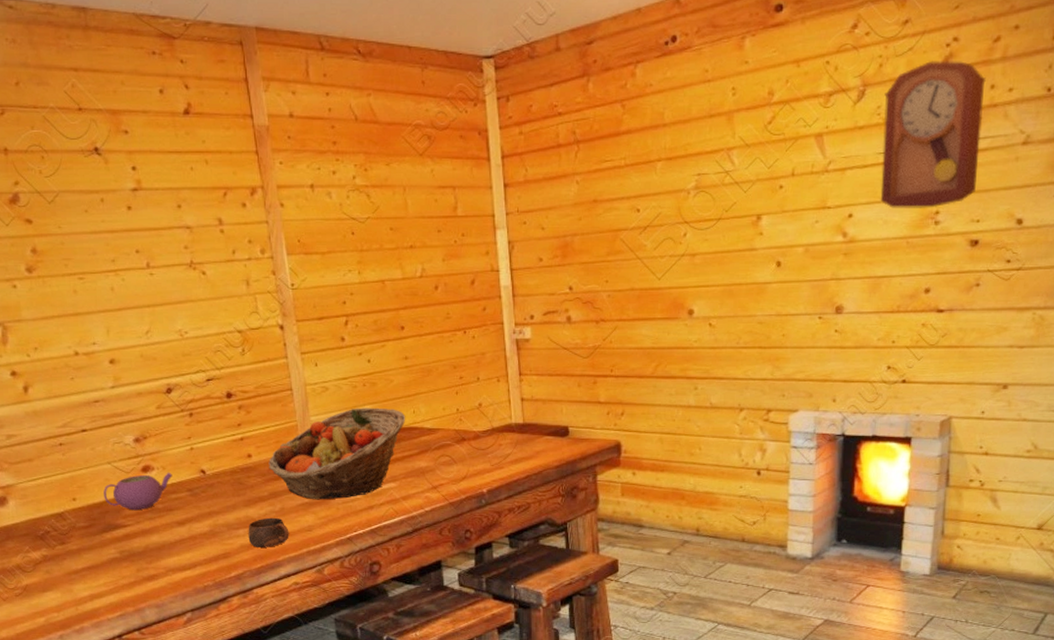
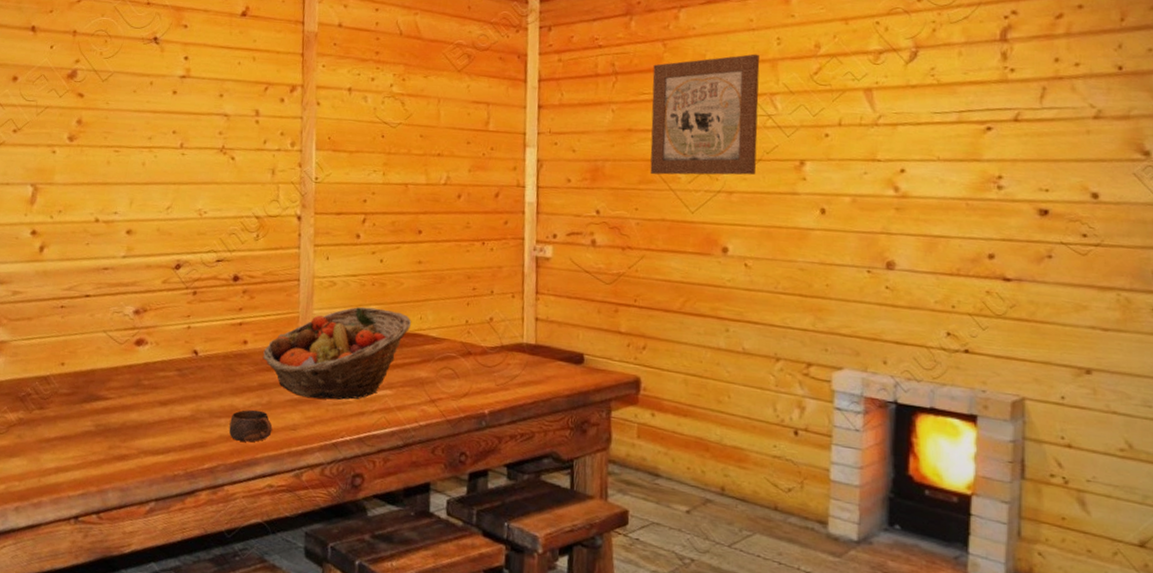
teapot: present [104,472,172,511] -> none [92,347,165,384]
wall art: none [613,107,717,245] -> present [650,54,760,175]
pendulum clock: present [880,61,986,208] -> none [935,30,1049,172]

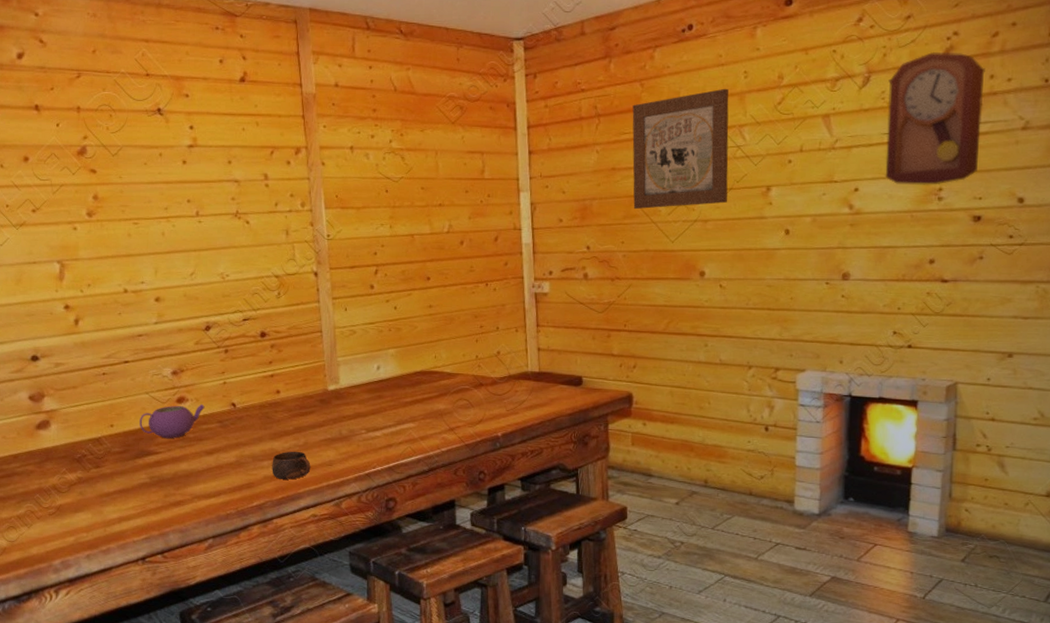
teapot: none [92,347,165,384] -> present [140,403,205,439]
fruit basket: present [263,306,412,400] -> none [295,351,428,437]
pendulum clock: none [935,30,1049,172] -> present [885,52,985,185]

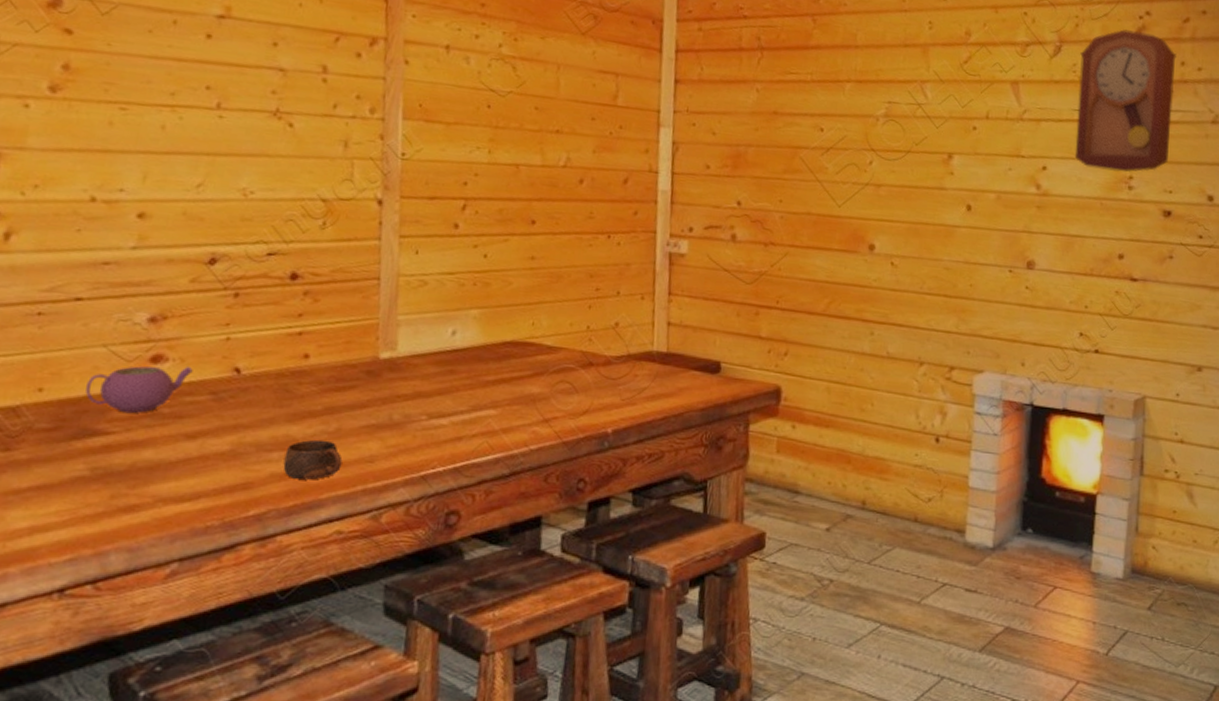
wall art: present [632,88,729,210] -> none [795,37,912,168]

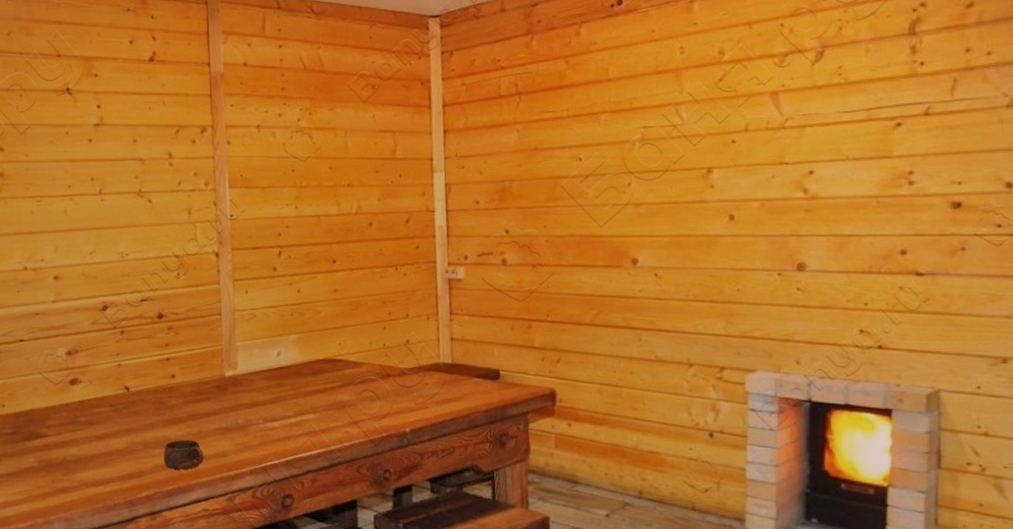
teapot: present [85,365,193,414] -> none [31,386,98,422]
pendulum clock: present [1074,29,1177,173] -> none [844,25,960,168]

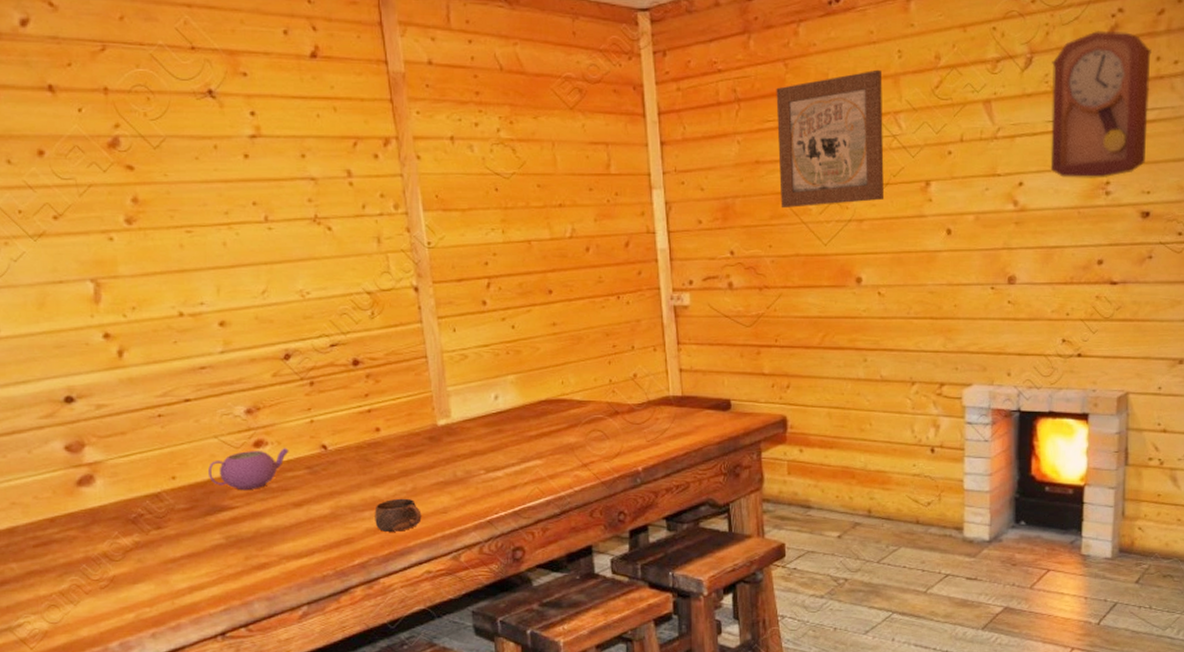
teapot: none [31,386,98,422] -> present [208,447,289,491]
wall art: none [556,65,664,192] -> present [776,69,885,209]
pendulum clock: none [844,25,960,168] -> present [1050,31,1152,178]

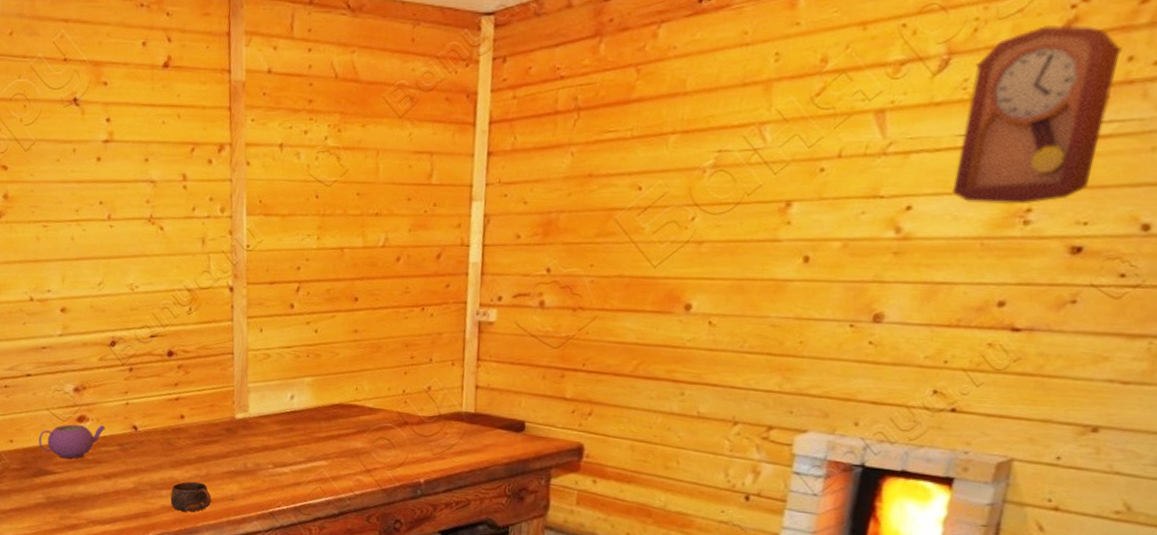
wall art: present [776,69,885,209] -> none [609,75,751,226]

